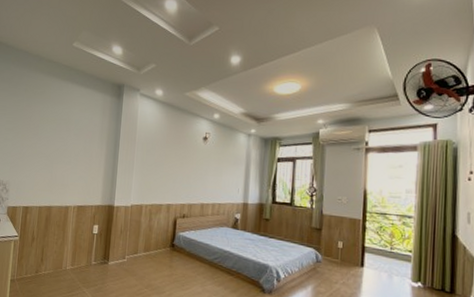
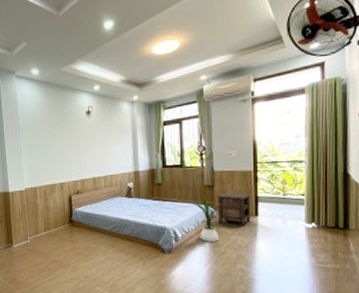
house plant: none [298,238,327,288] -> present [193,196,221,242]
nightstand: none [323,238,358,277] -> present [218,192,251,227]

